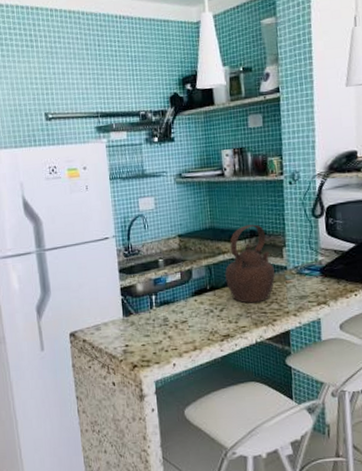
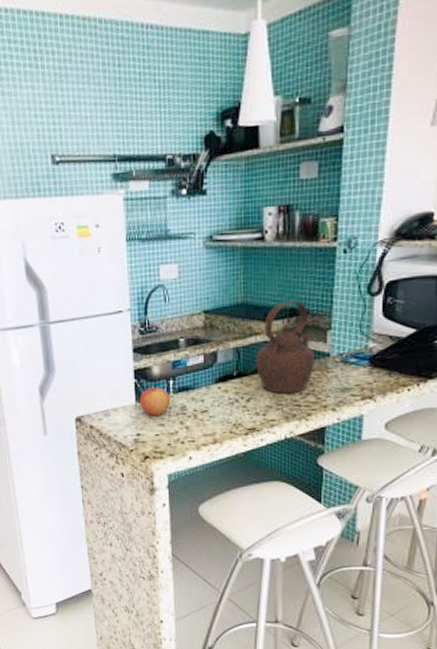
apple: none [126,301,154,329] -> present [139,385,171,417]

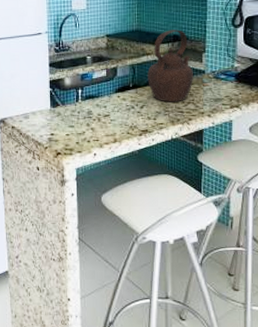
apple: present [139,385,171,417] -> none [54,93,80,119]

